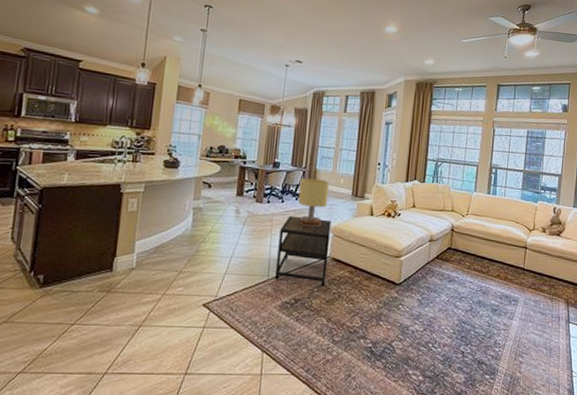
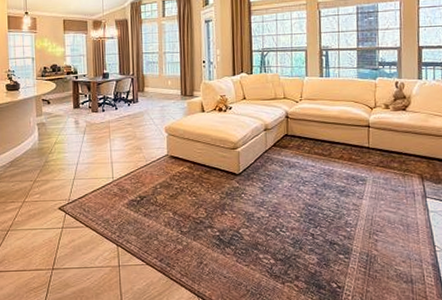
side table: present [274,216,331,286] -> none [118,121,167,183]
table lamp: present [298,178,330,228] -> none [130,83,159,130]

